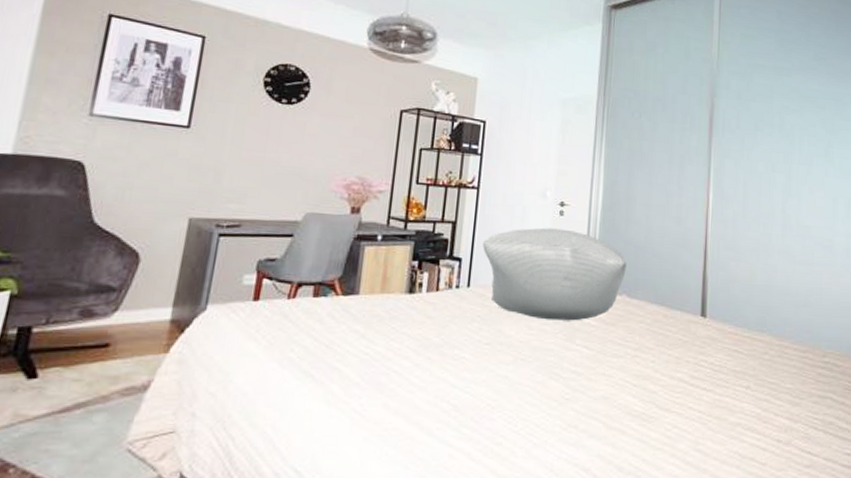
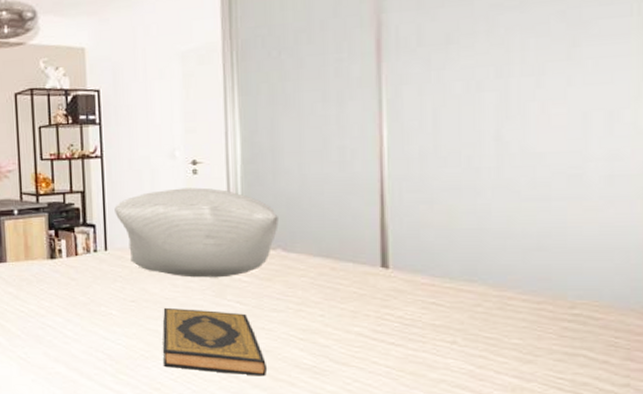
hardback book: none [509,351,604,425] -> present [162,307,268,377]

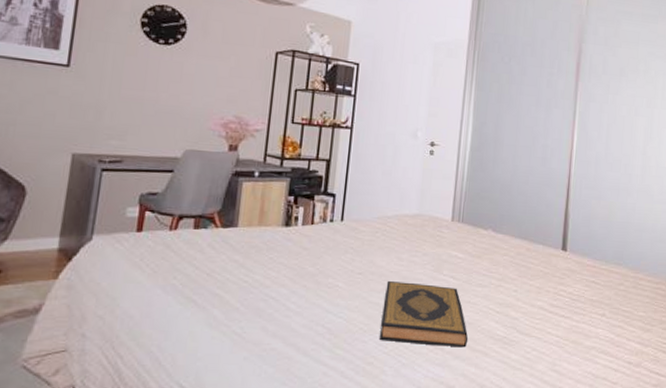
pillow: present [114,187,279,278] -> none [356,166,493,254]

